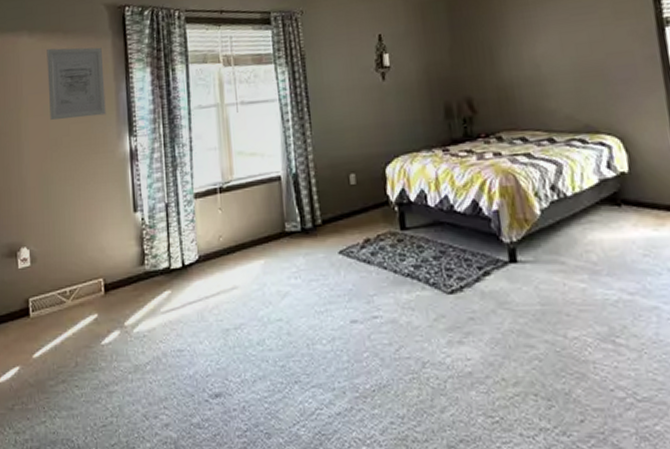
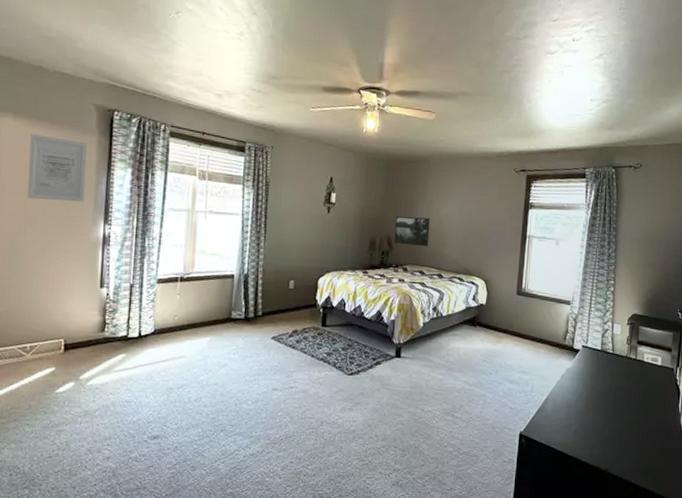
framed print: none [472,64,527,106] -> present [394,216,430,247]

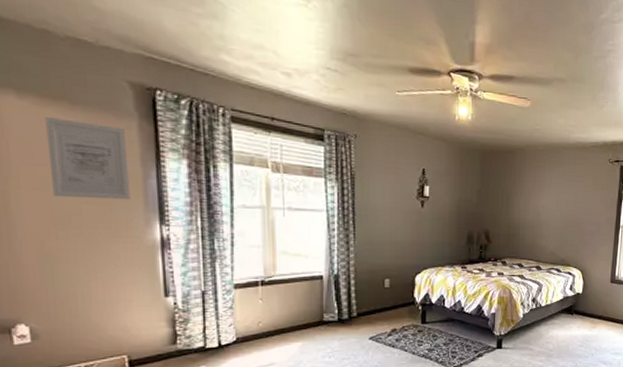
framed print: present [394,216,430,247] -> none [492,209,528,240]

